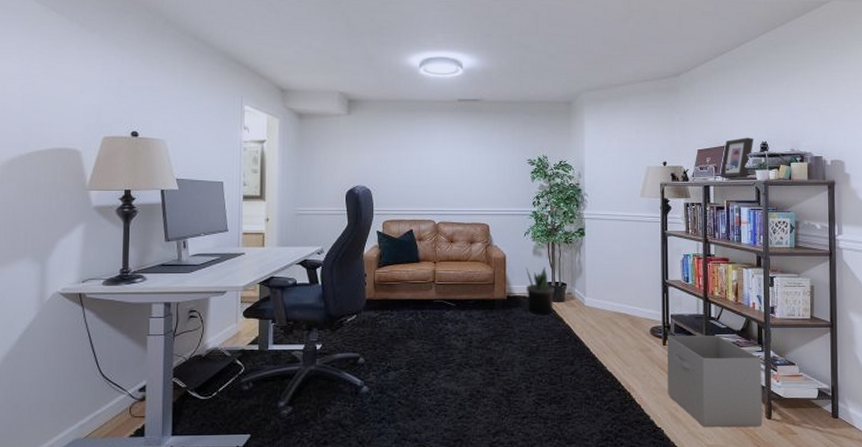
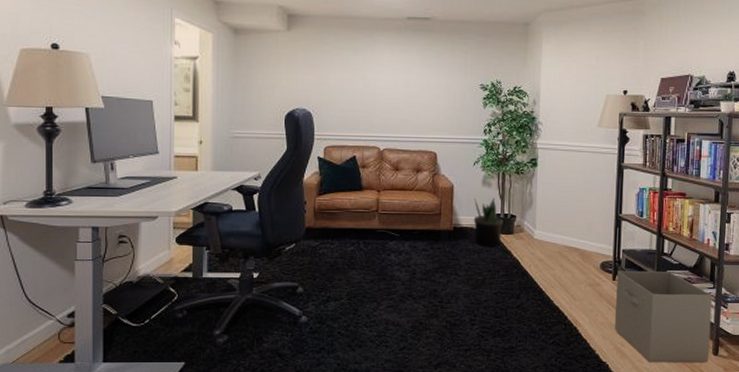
picture frame: present [720,137,754,179] -> none [683,66,722,110]

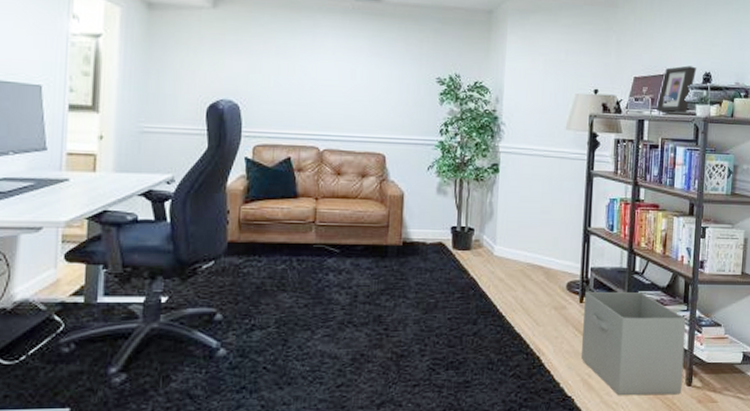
planter: present [473,197,503,247] -> none [426,208,459,265]
picture frame: none [683,66,722,110] -> present [656,65,697,114]

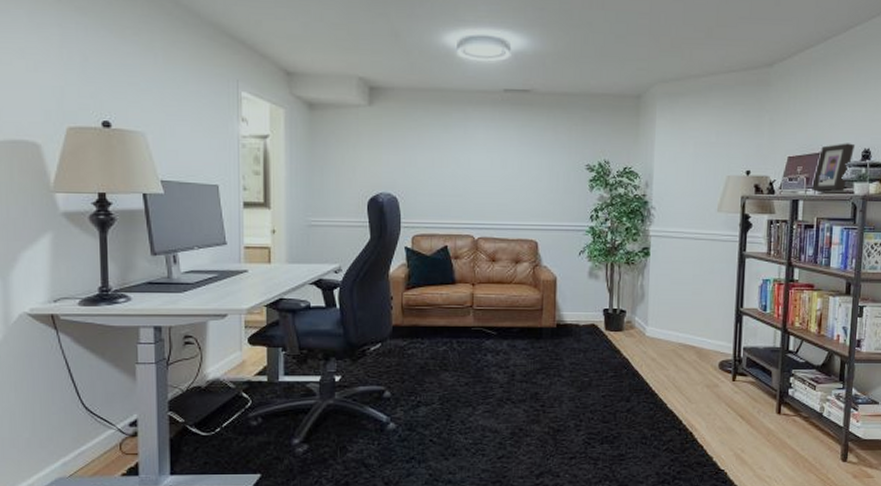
storage box: present [580,291,686,396] -> none [733,370,842,470]

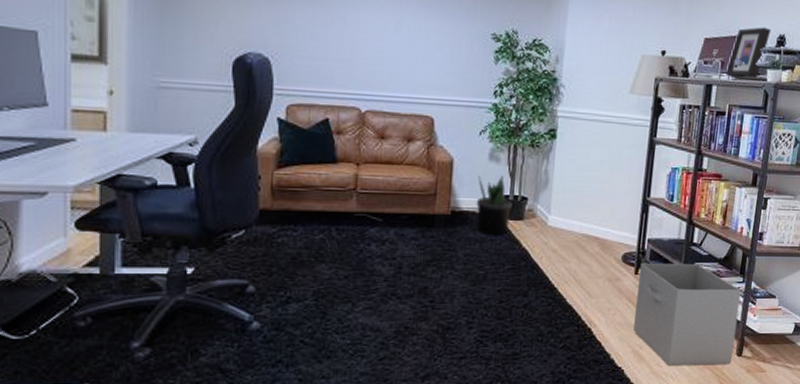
planter: none [578,291,611,345] -> present [476,175,512,235]
storage box: none [733,370,842,470] -> present [632,262,741,366]

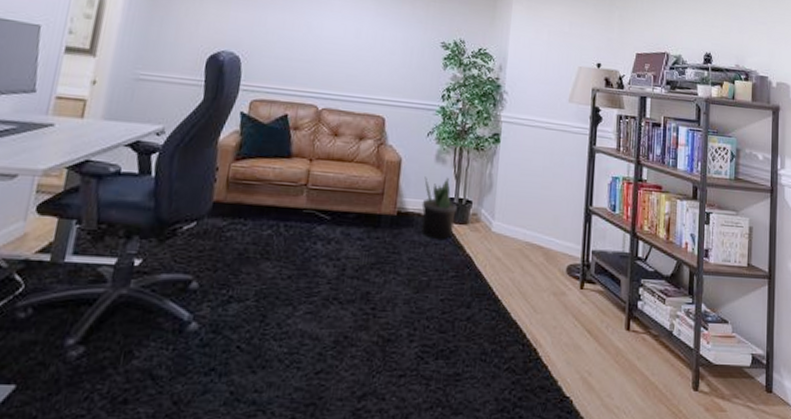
storage box: present [632,262,741,366] -> none [580,276,692,401]
picture frame: present [726,27,772,79] -> none [659,45,698,93]

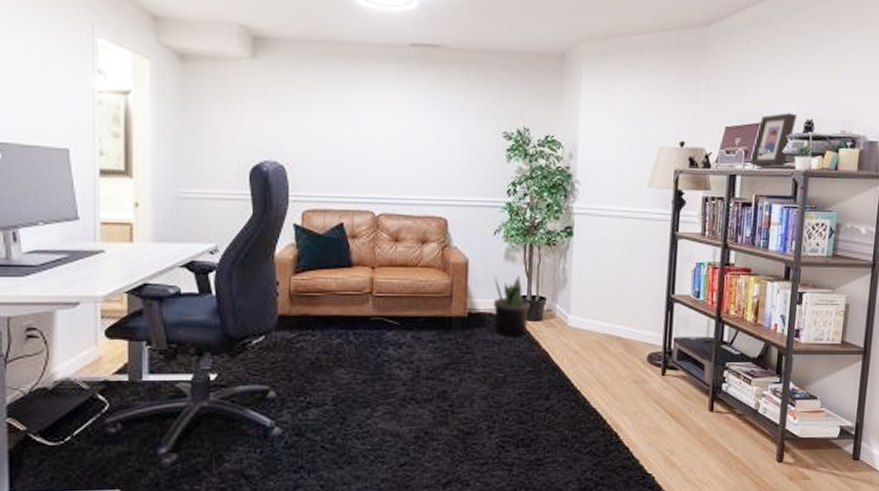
picture frame: none [659,45,698,93] -> present [750,112,798,167]

